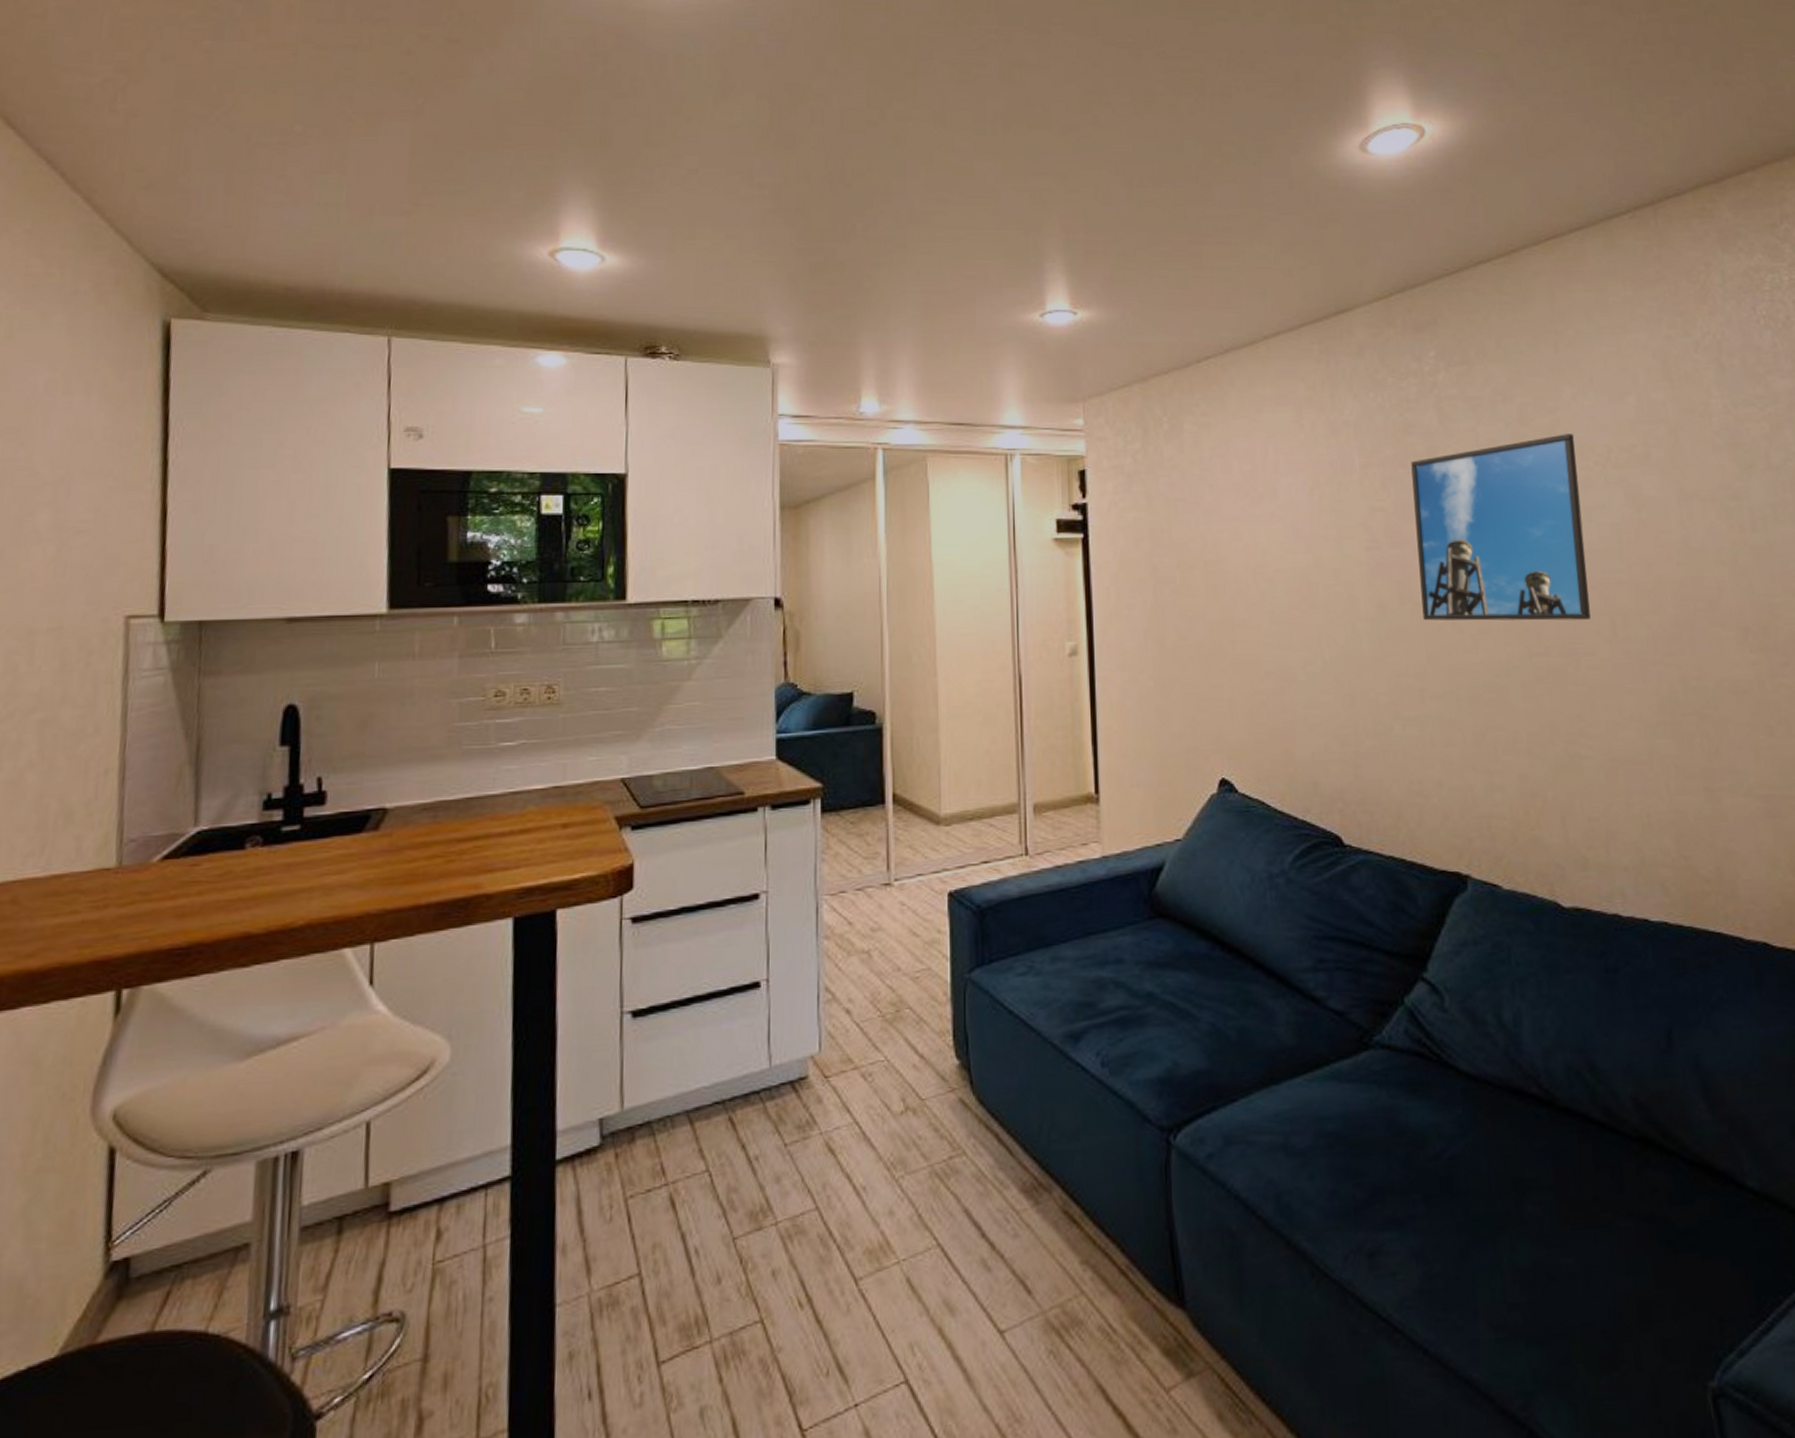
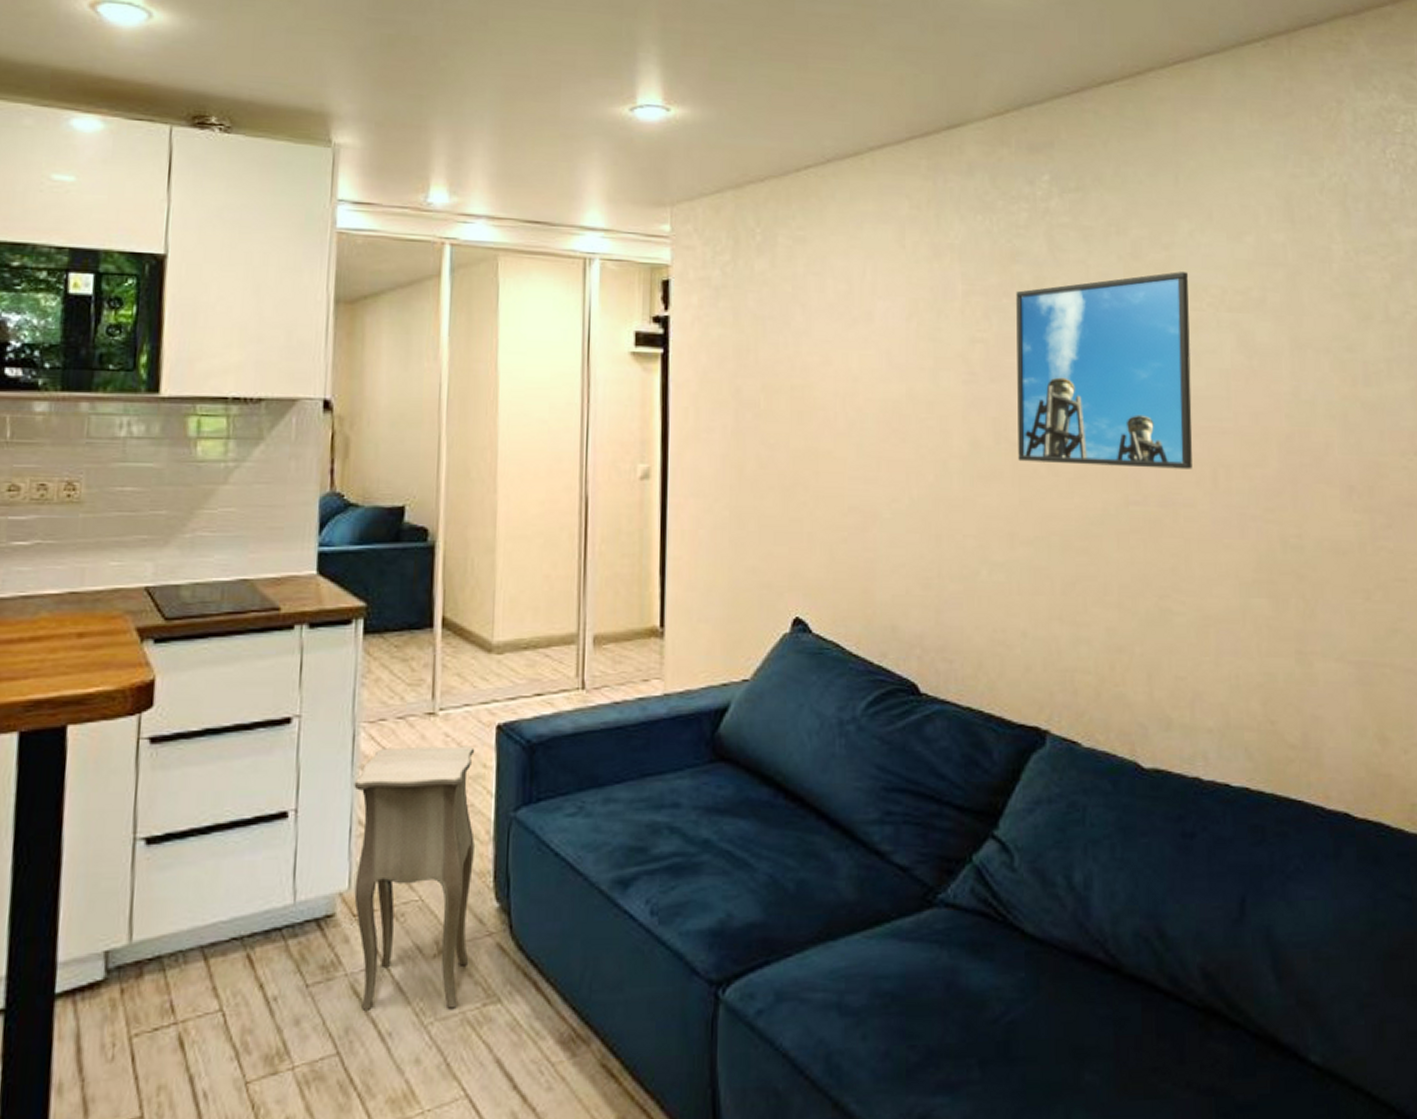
side table: none [819,913,934,1167] -> present [354,746,475,1010]

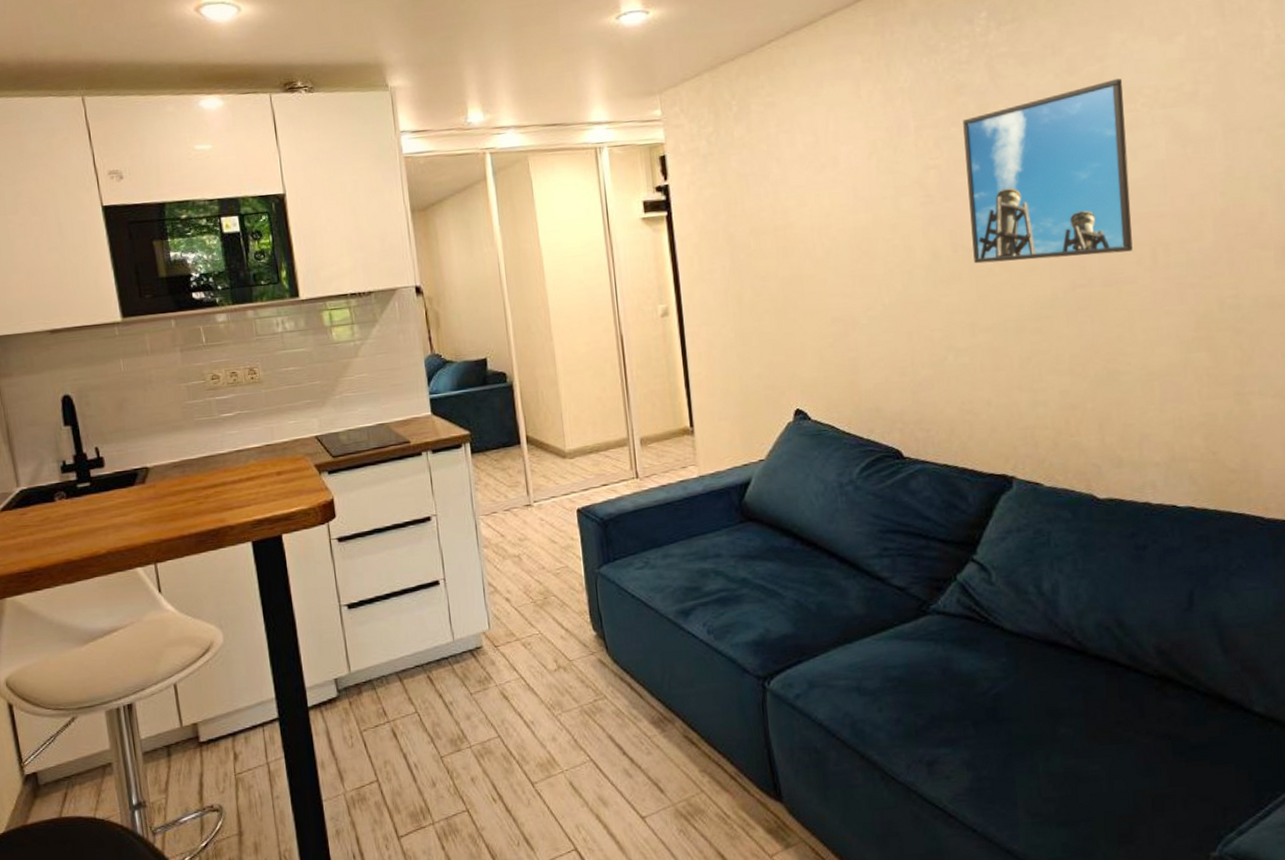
side table: present [354,746,475,1010] -> none [481,525,580,708]

